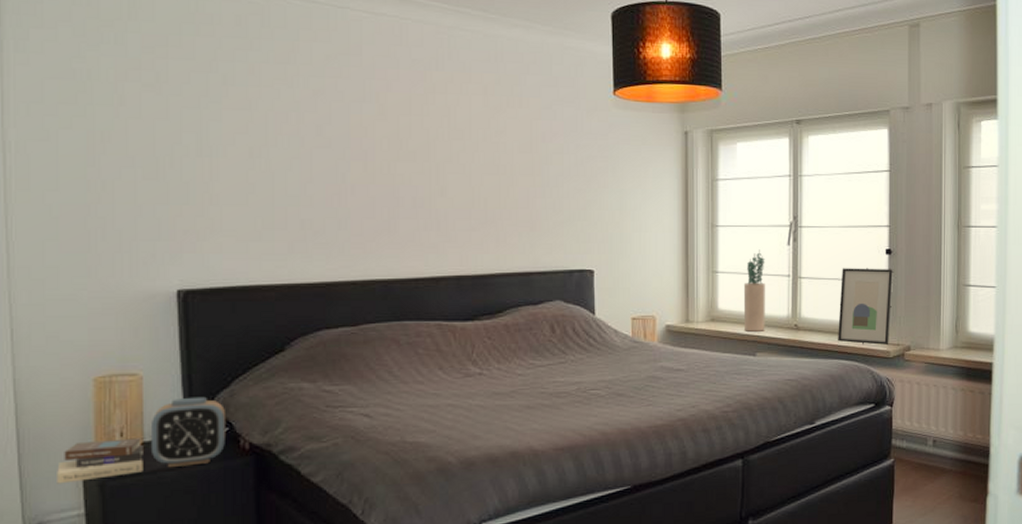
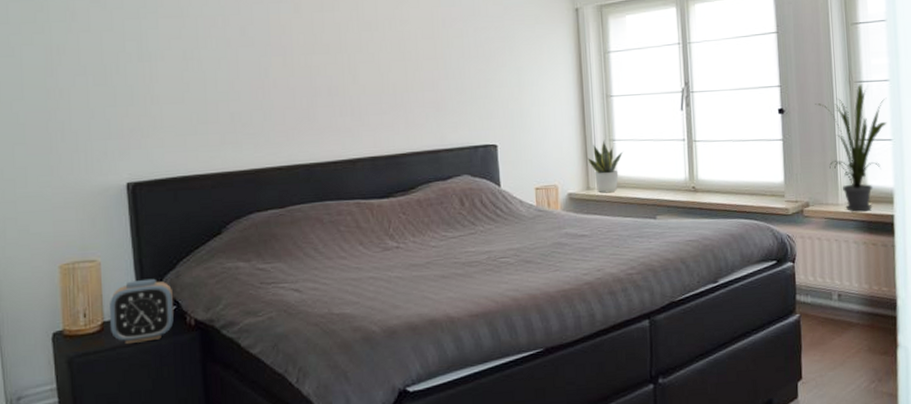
books: present [57,438,145,484] -> none [32,318,105,362]
potted plant: none [688,272,726,327] -> present [587,141,624,193]
vase: present [743,249,765,333] -> none [640,116,664,197]
picture frame: present [838,268,894,345] -> none [735,127,788,203]
house plant: none [923,229,993,358] -> present [815,84,887,212]

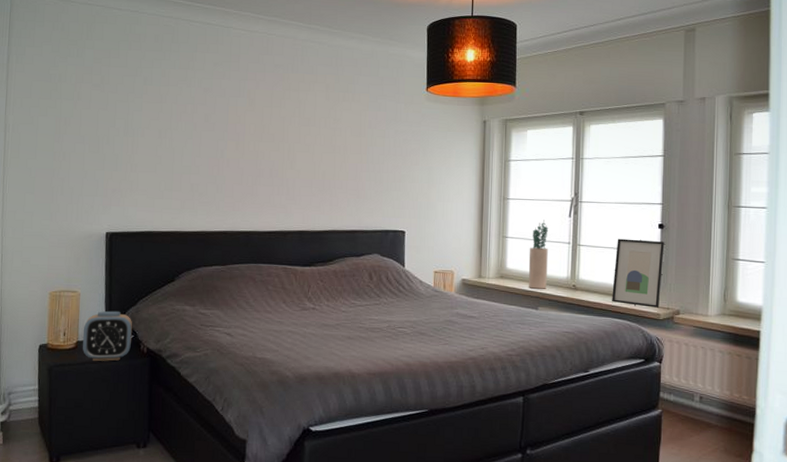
potted plant: present [587,141,624,193] -> none [482,237,514,283]
vase: none [640,116,664,197] -> present [528,220,549,290]
picture frame: none [735,127,788,203] -> present [612,238,666,308]
house plant: present [815,84,887,212] -> none [694,209,763,325]

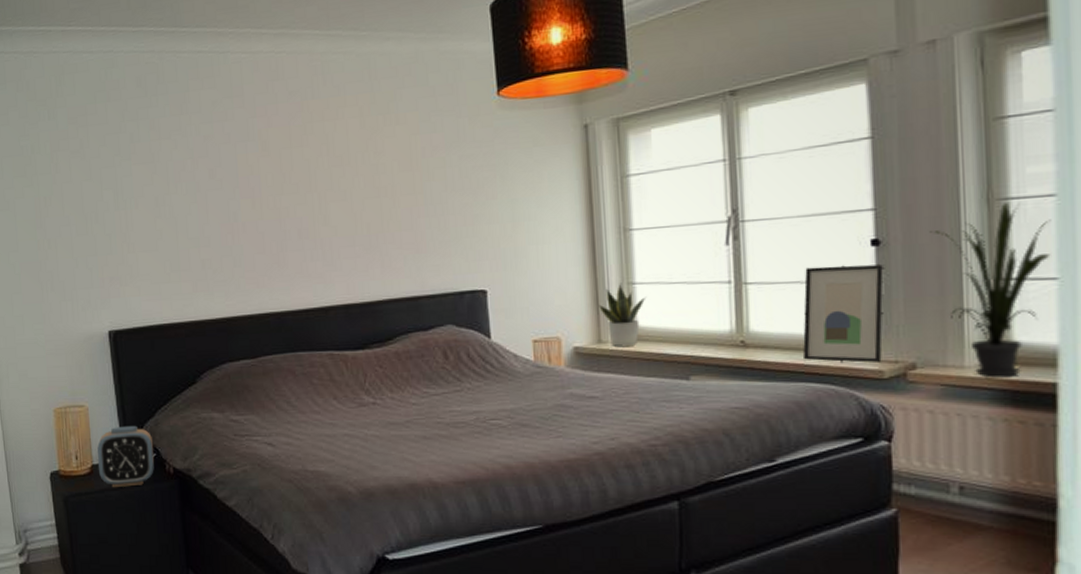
potted plant: none [482,237,514,283] -> present [599,284,647,348]
vase: present [528,220,549,290] -> none [669,253,701,352]
house plant: none [694,209,763,325] -> present [930,202,1051,378]

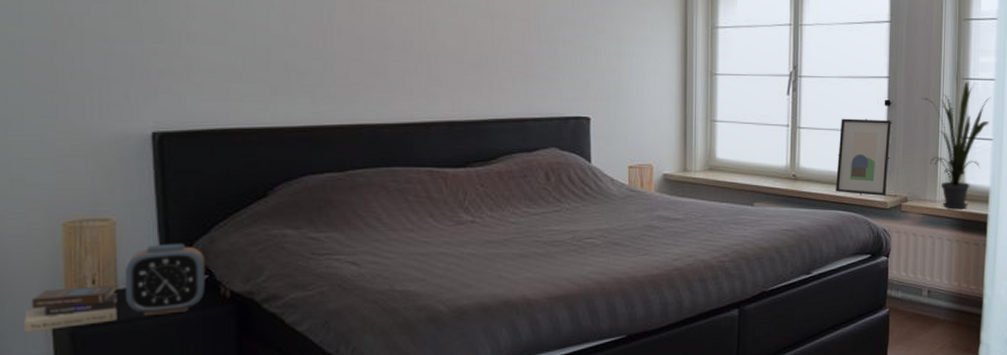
books: none [34,461,94,498] -> present [24,285,119,333]
potted plant: present [599,284,647,348] -> none [686,121,725,176]

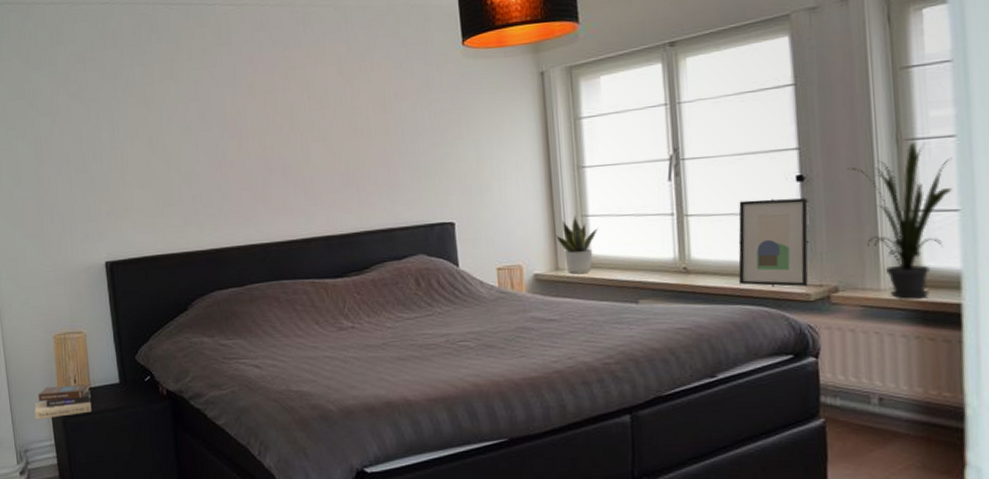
alarm clock: present [124,243,206,317] -> none [94,350,149,410]
potted plant: none [686,121,725,176] -> present [556,216,599,274]

